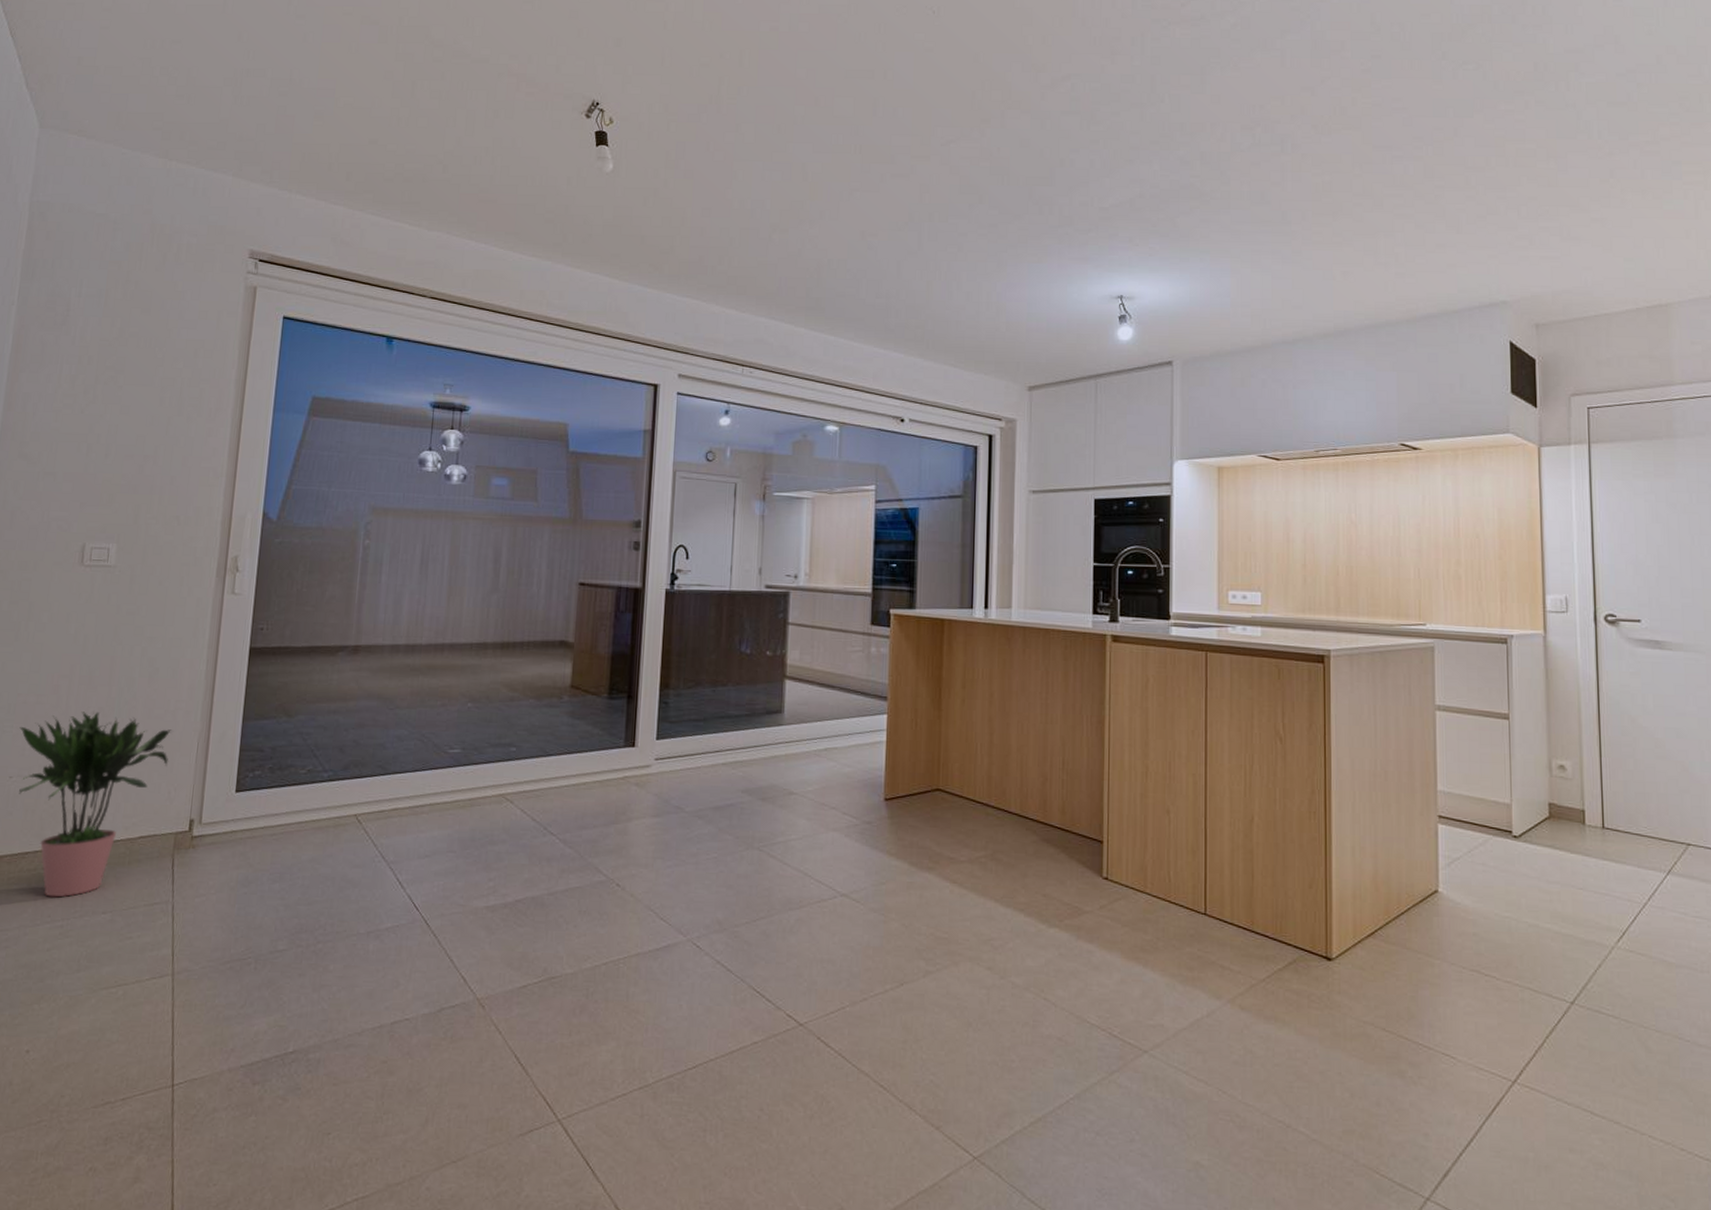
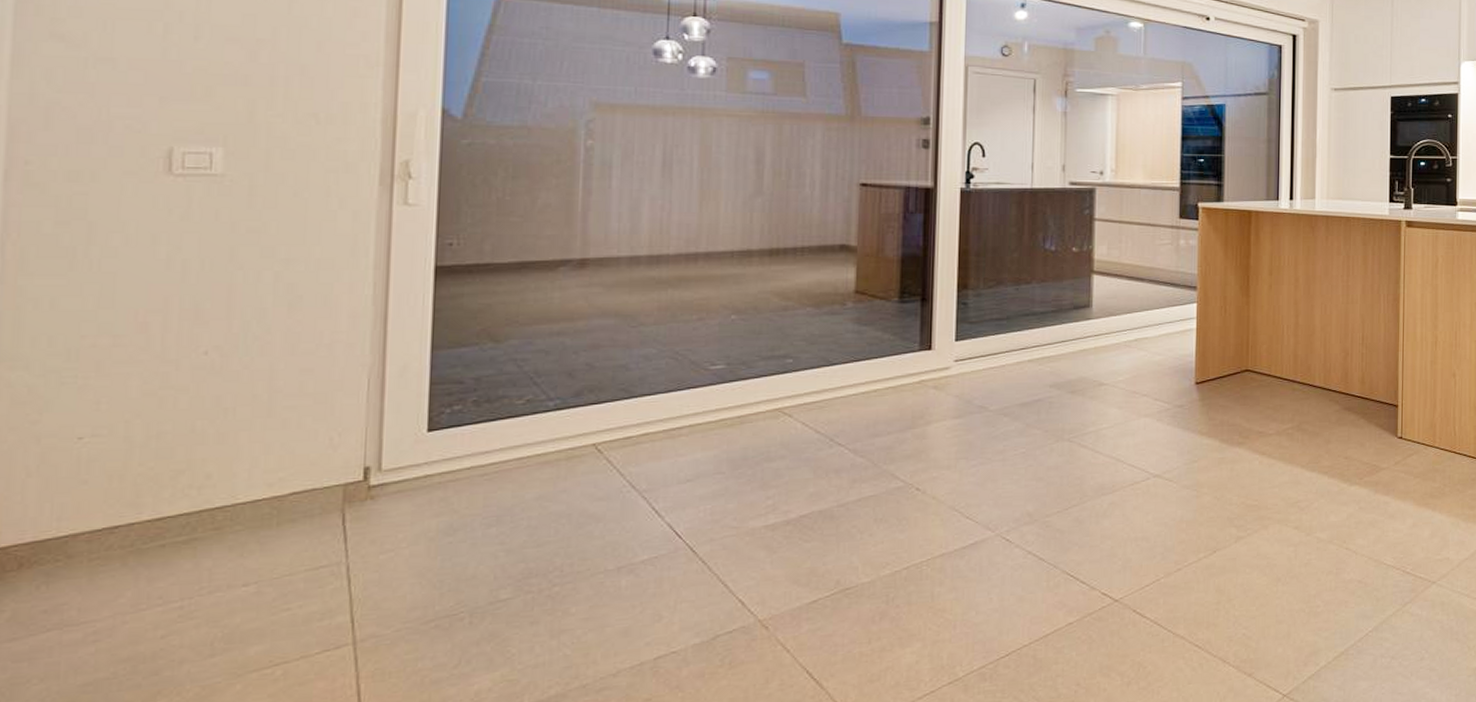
potted plant: present [19,711,174,898] -> none [88,352,331,576]

